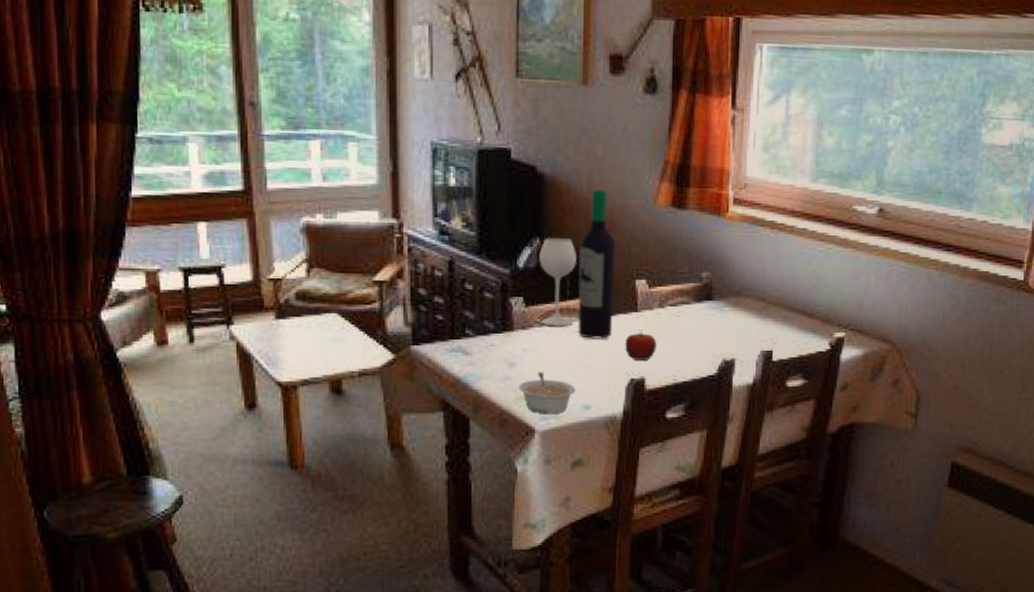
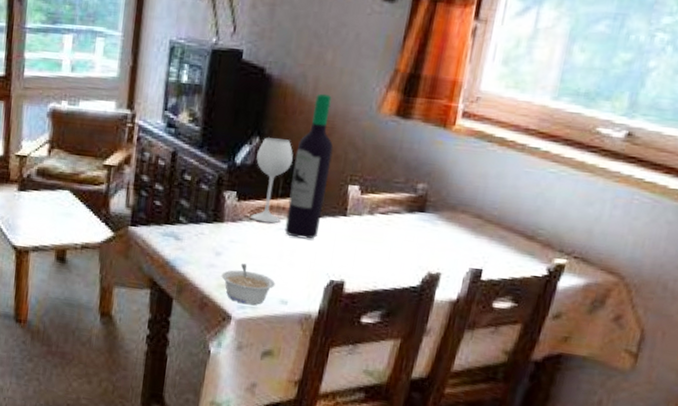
fruit: present [624,329,657,360] -> none [329,233,362,265]

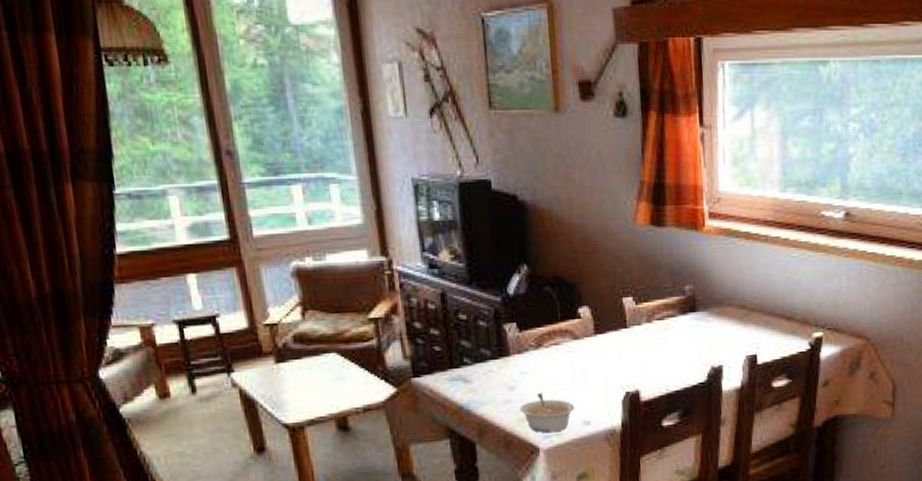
wine bottle: present [251,93,334,239] -> none [528,213,604,358]

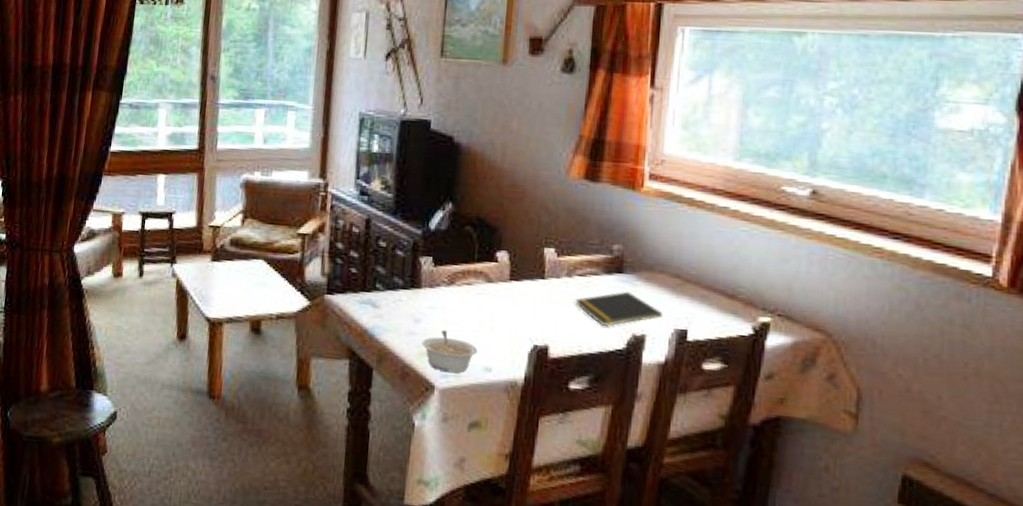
notepad: none [656,328,735,363] -> present [574,291,663,326]

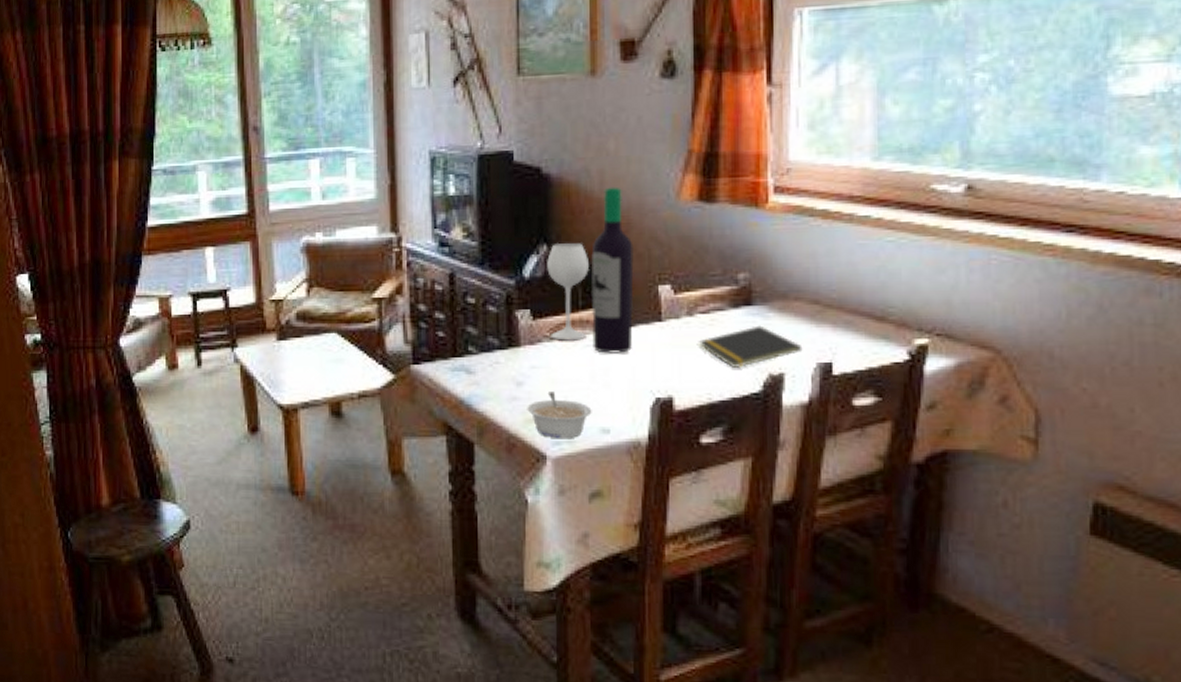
wine bottle: none [448,159,526,303] -> present [547,187,634,353]

